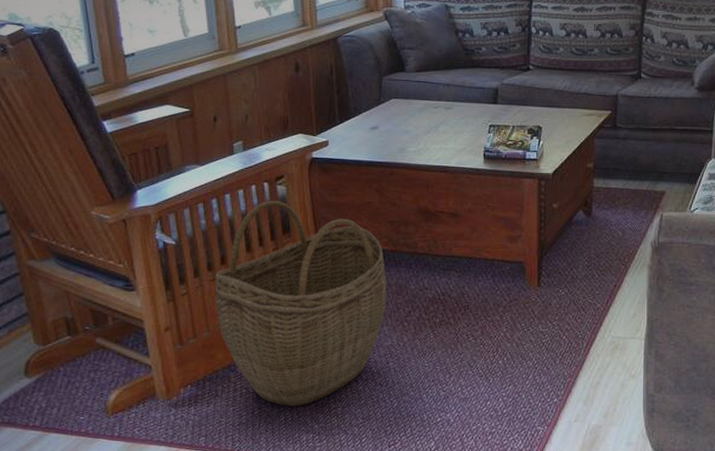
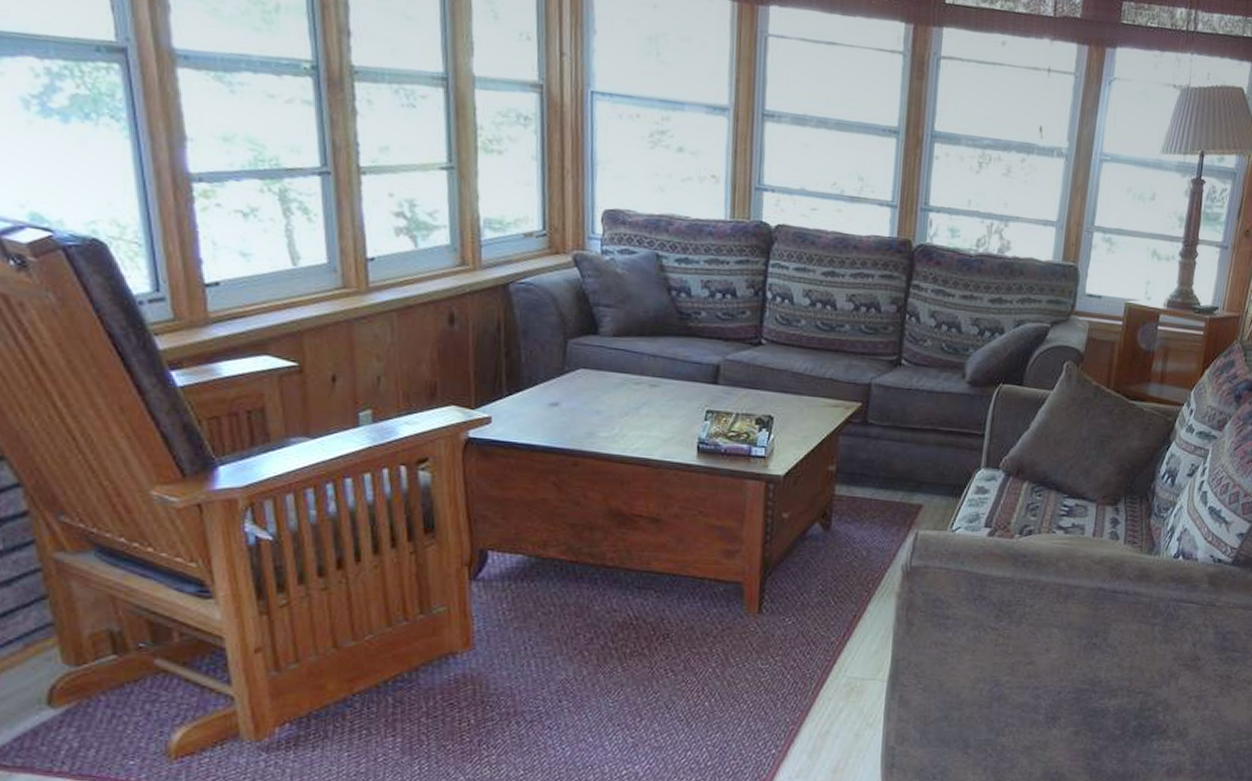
woven basket: present [215,200,386,406] -> none [328,489,562,753]

